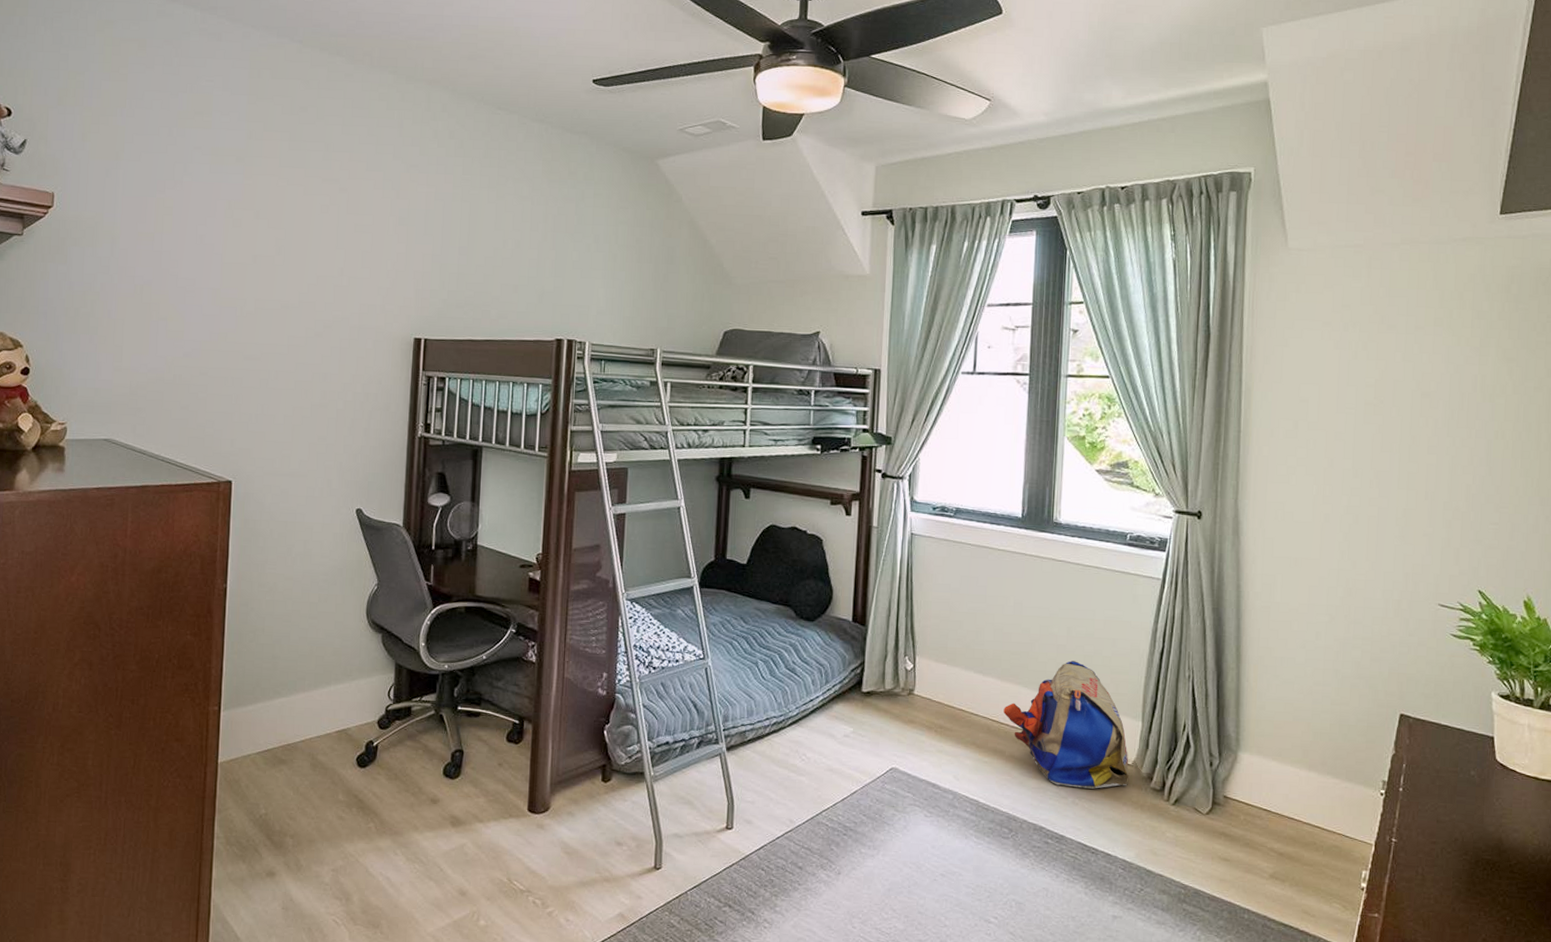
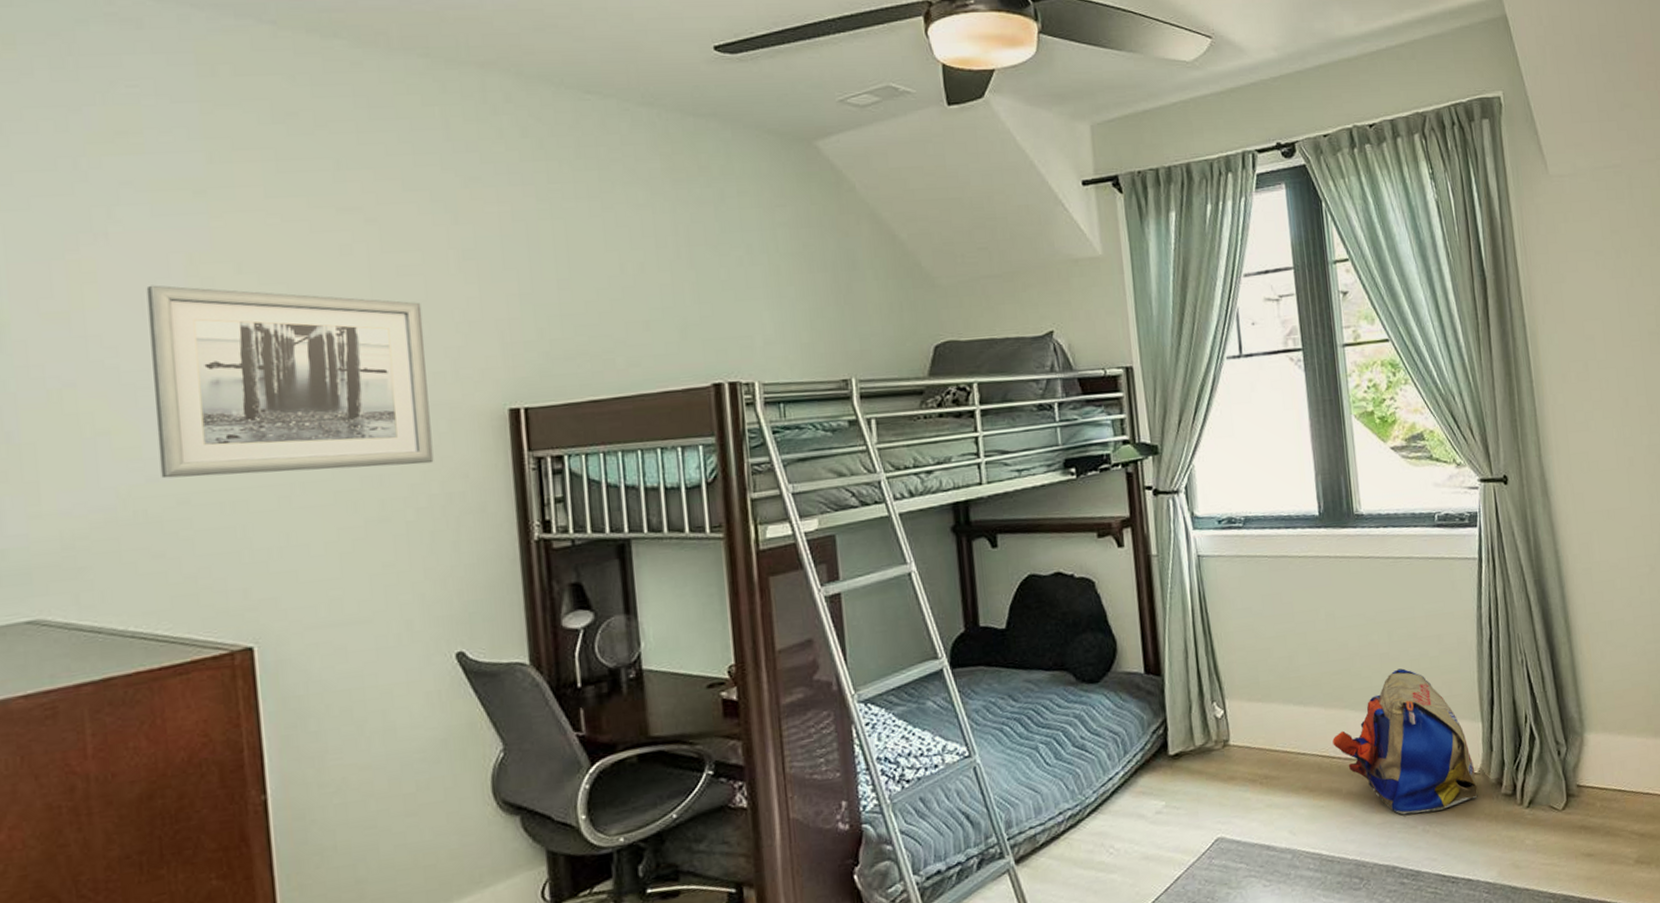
wall art: none [193,220,367,370] -> present [146,285,434,479]

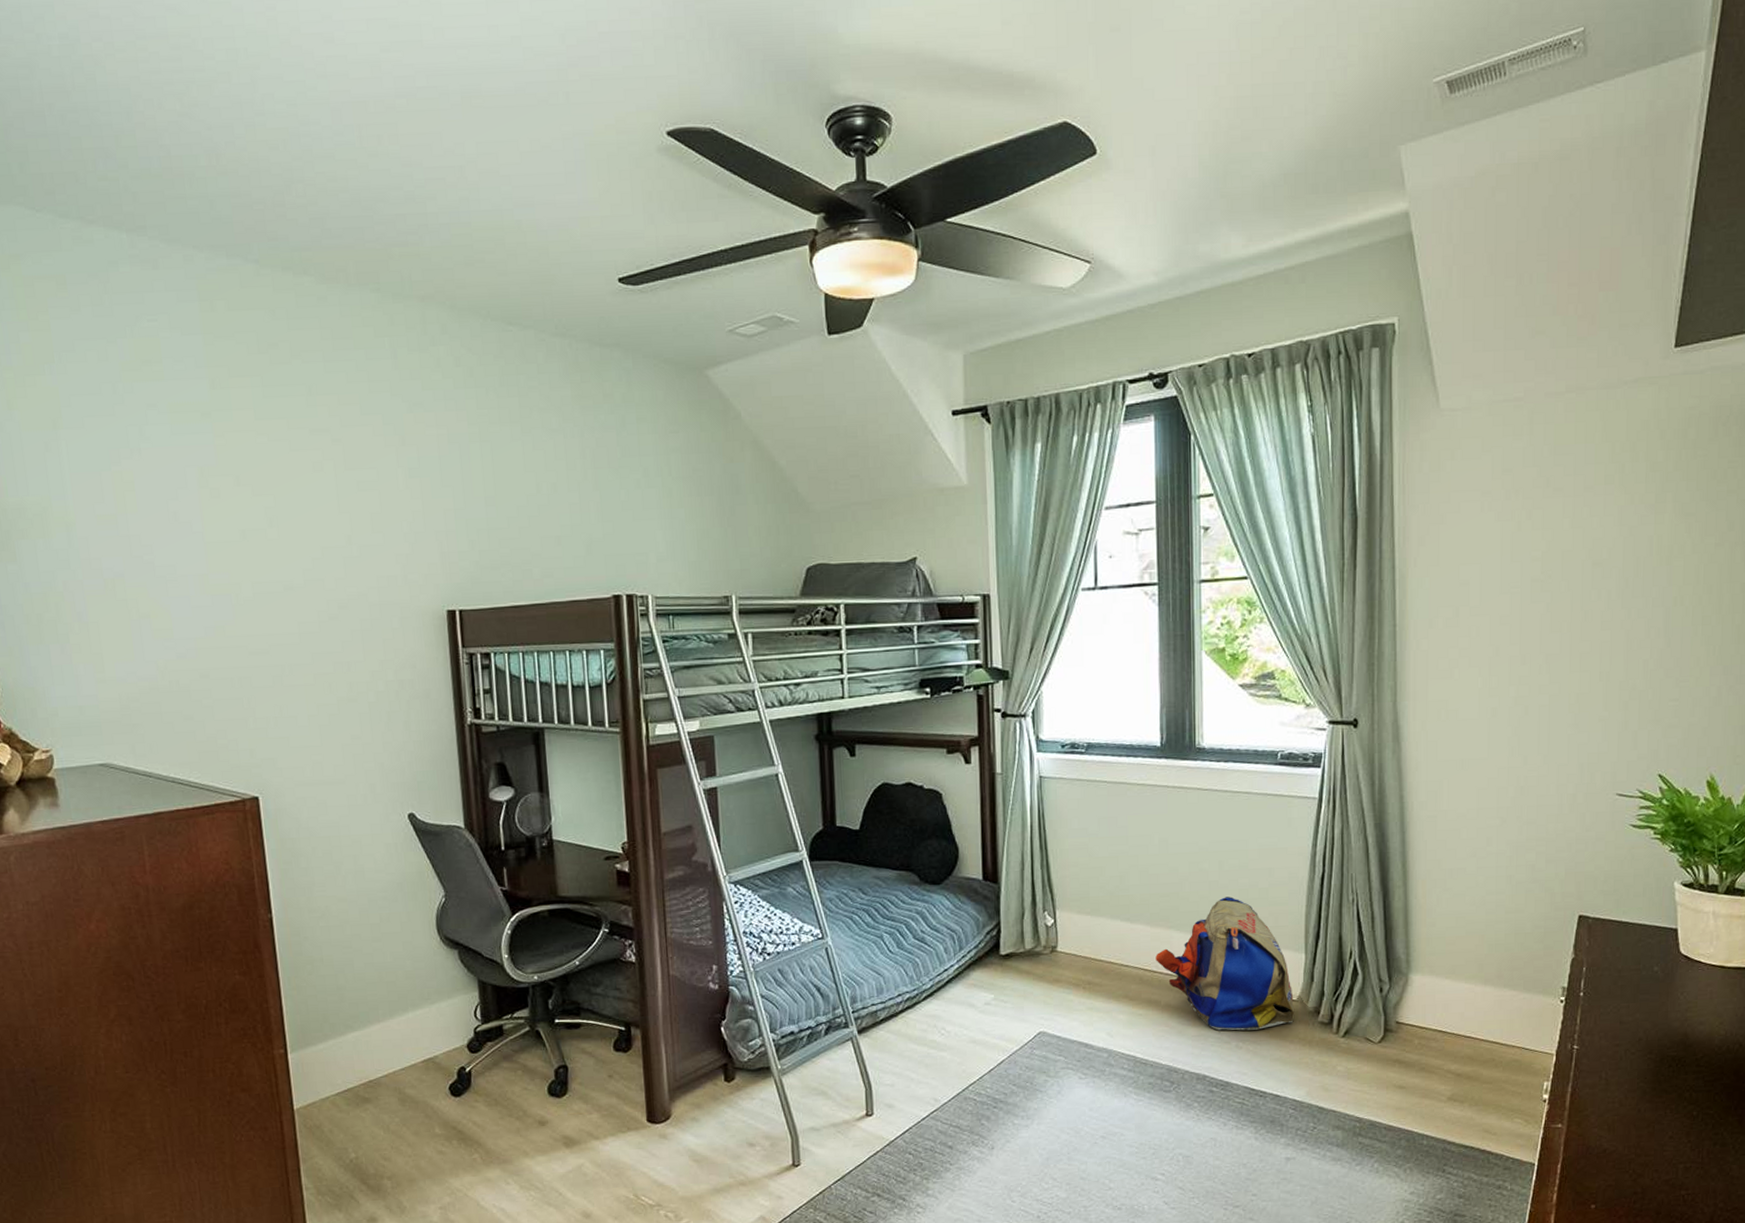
wall art: present [146,285,434,479] -> none [170,494,389,656]

